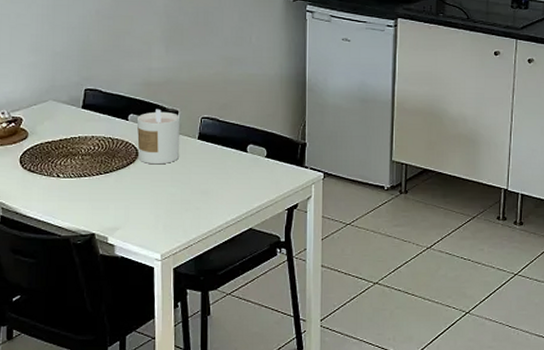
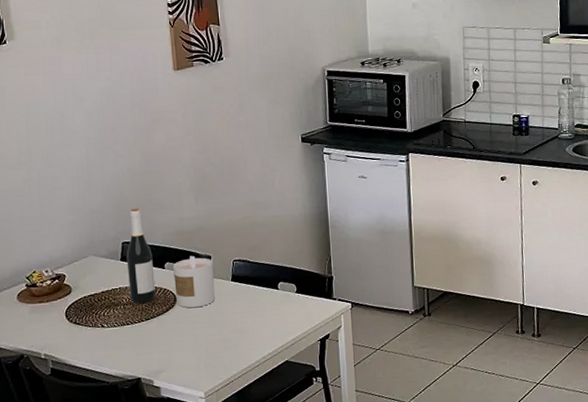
wine bottle: none [88,53,117,155] -> present [126,208,156,303]

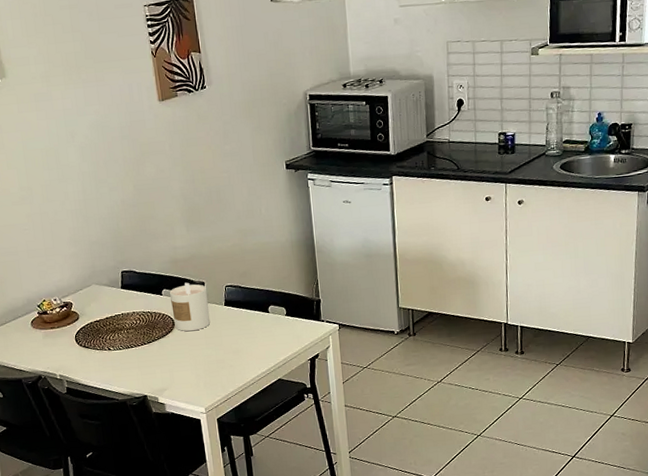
wine bottle: present [126,208,156,303] -> none [126,238,156,328]

